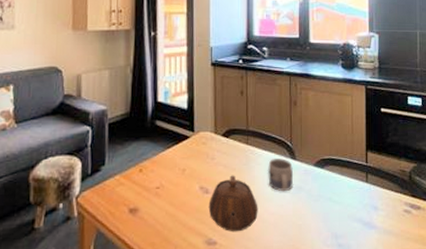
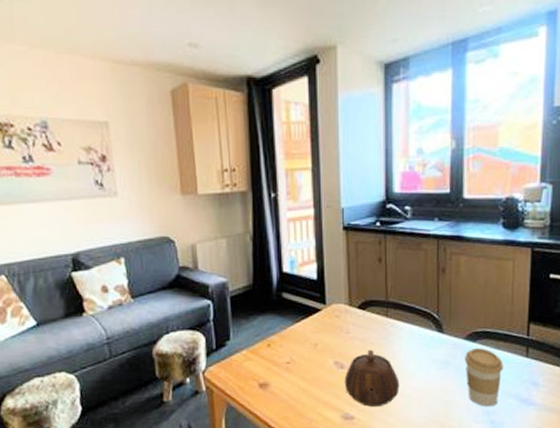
mug: present [268,158,294,192] -> none [411,332,440,367]
coffee cup: none [315,174,347,231] -> present [465,348,503,407]

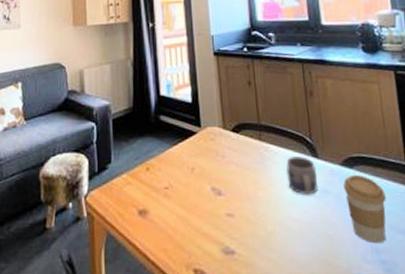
teapot: present [344,349,400,408] -> none [222,175,280,241]
mug: none [411,332,440,367] -> present [286,156,319,195]

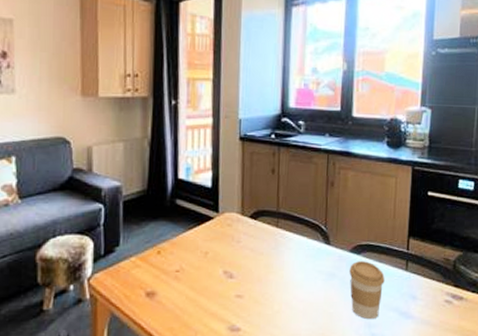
mug: present [286,156,319,195] -> none [298,243,327,279]

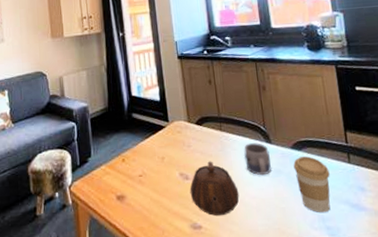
teapot: none [232,259,287,319] -> present [189,161,240,217]
mug: none [298,243,327,279] -> present [244,143,272,176]

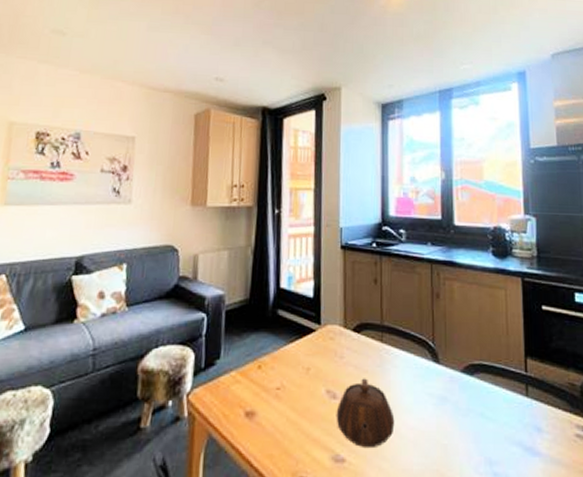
mug: present [244,143,272,176] -> none [406,361,437,402]
coffee cup: present [293,156,331,213] -> none [462,383,503,455]

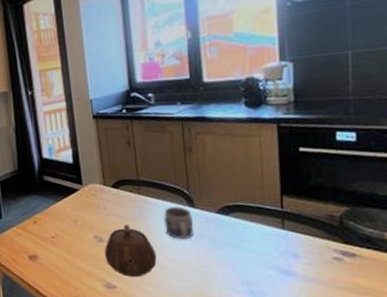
mug: none [406,361,437,402] -> present [164,207,194,240]

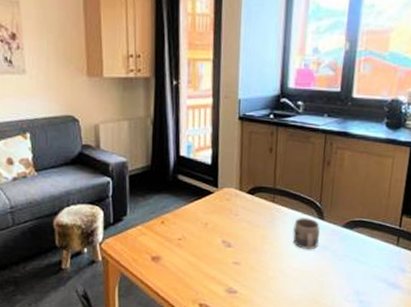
teapot: present [104,224,157,278] -> none [230,231,281,284]

